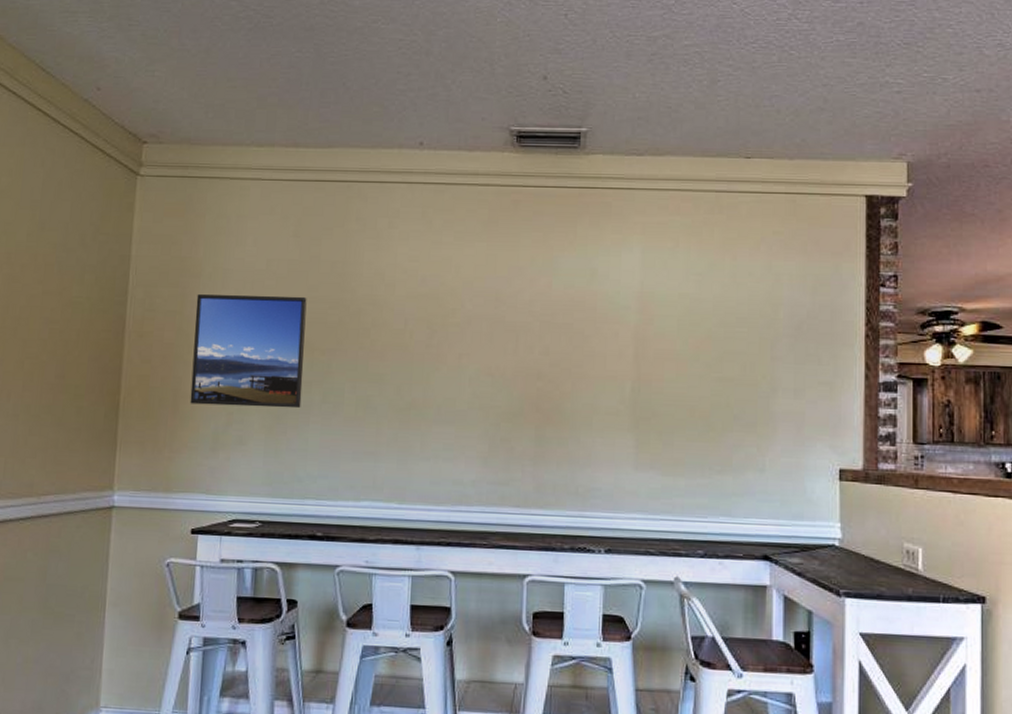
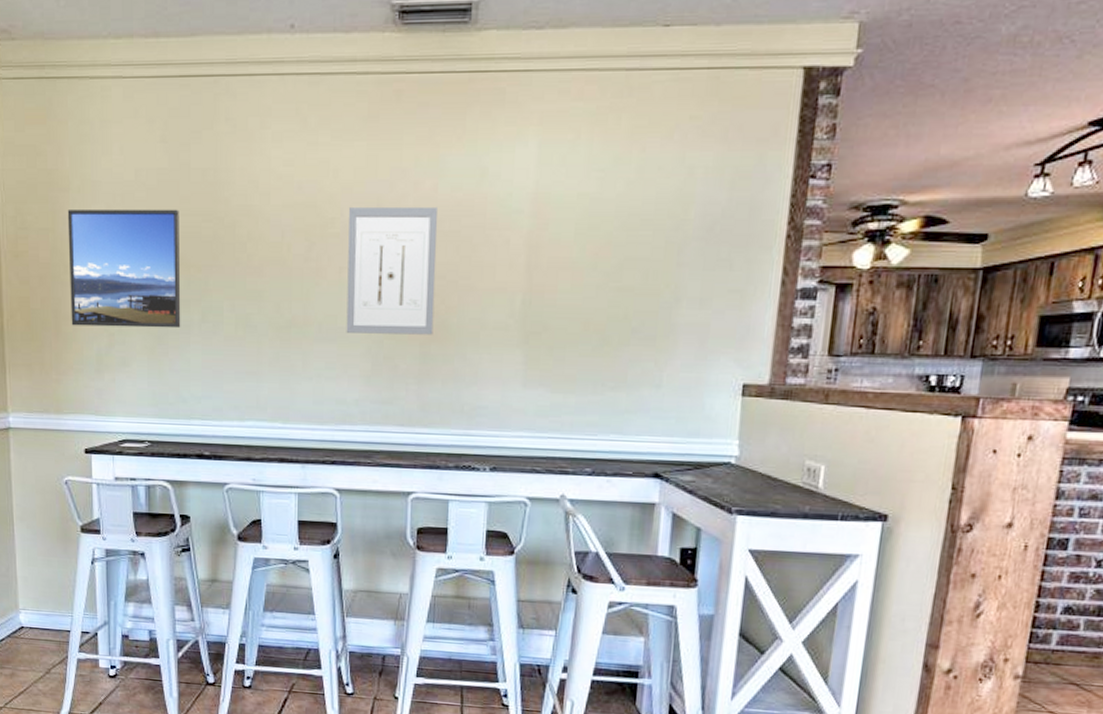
wall art: none [464,300,552,419] -> present [346,206,438,335]

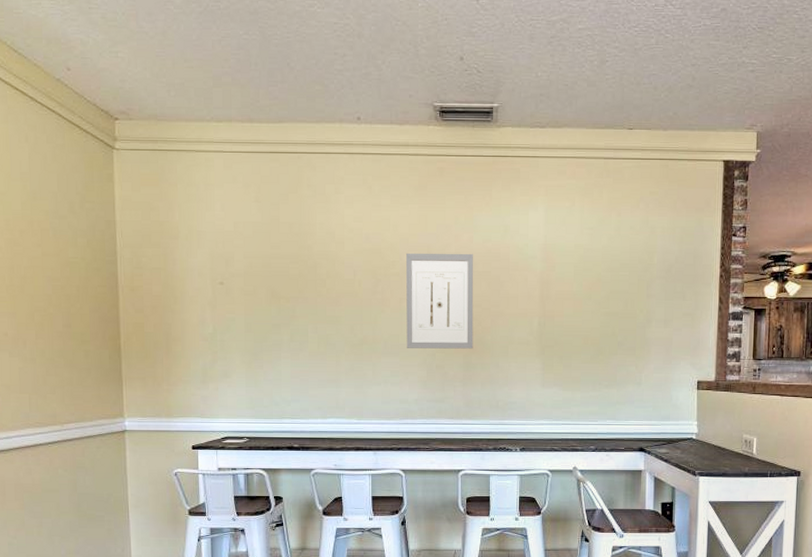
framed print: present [67,209,181,329] -> none [177,253,273,347]

